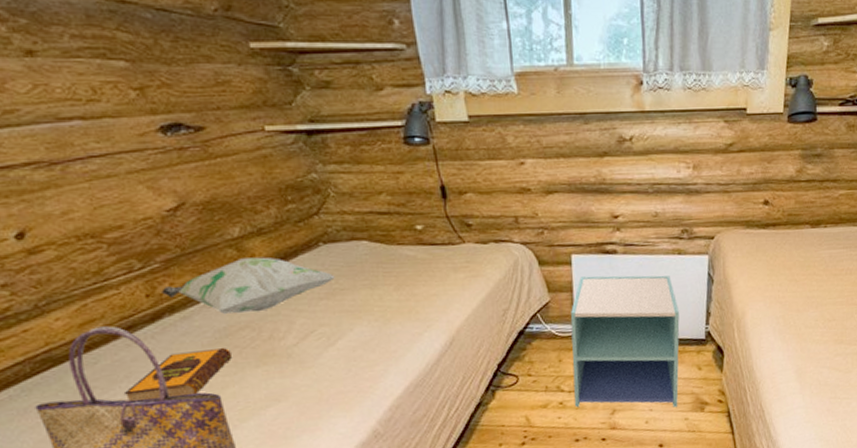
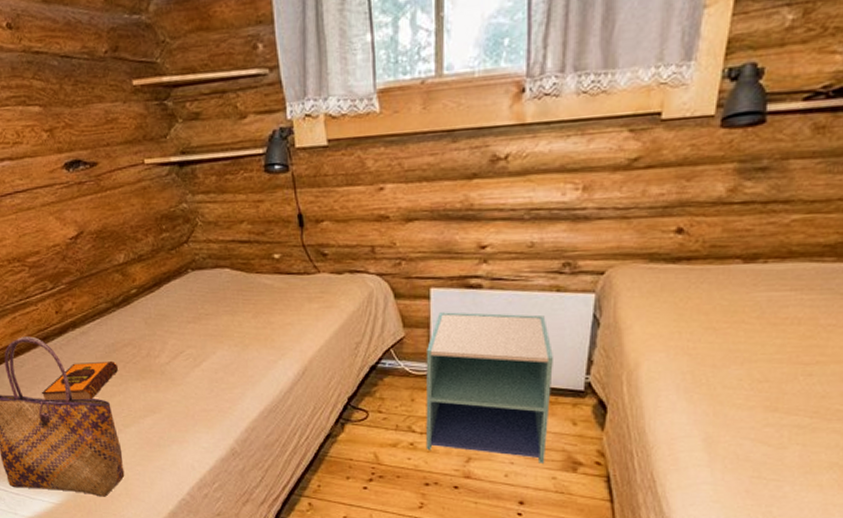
decorative pillow: present [161,257,335,314] -> none [67,281,201,332]

